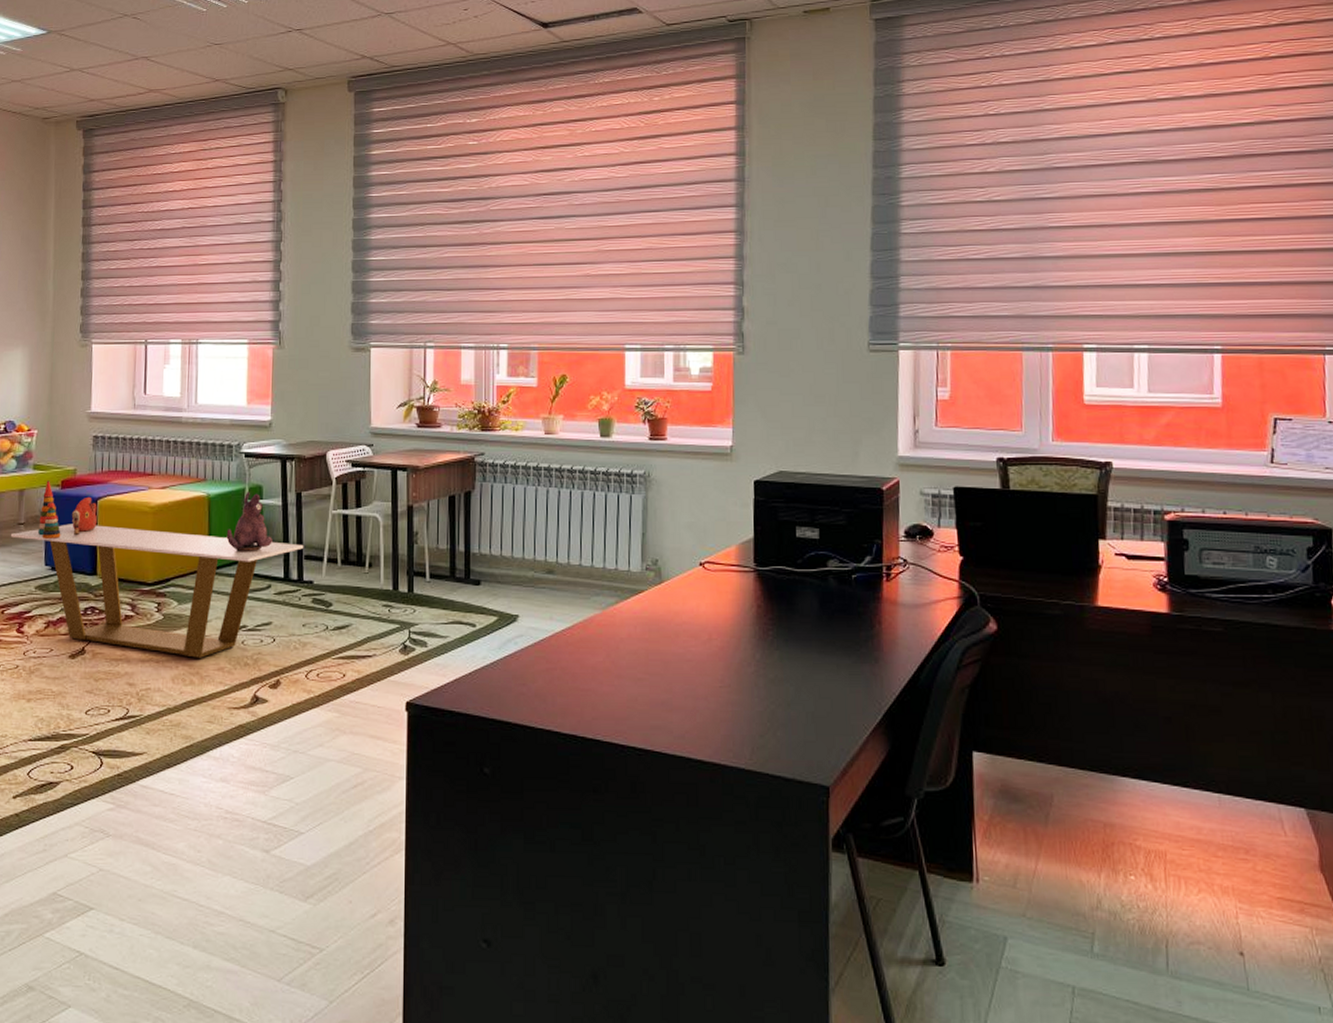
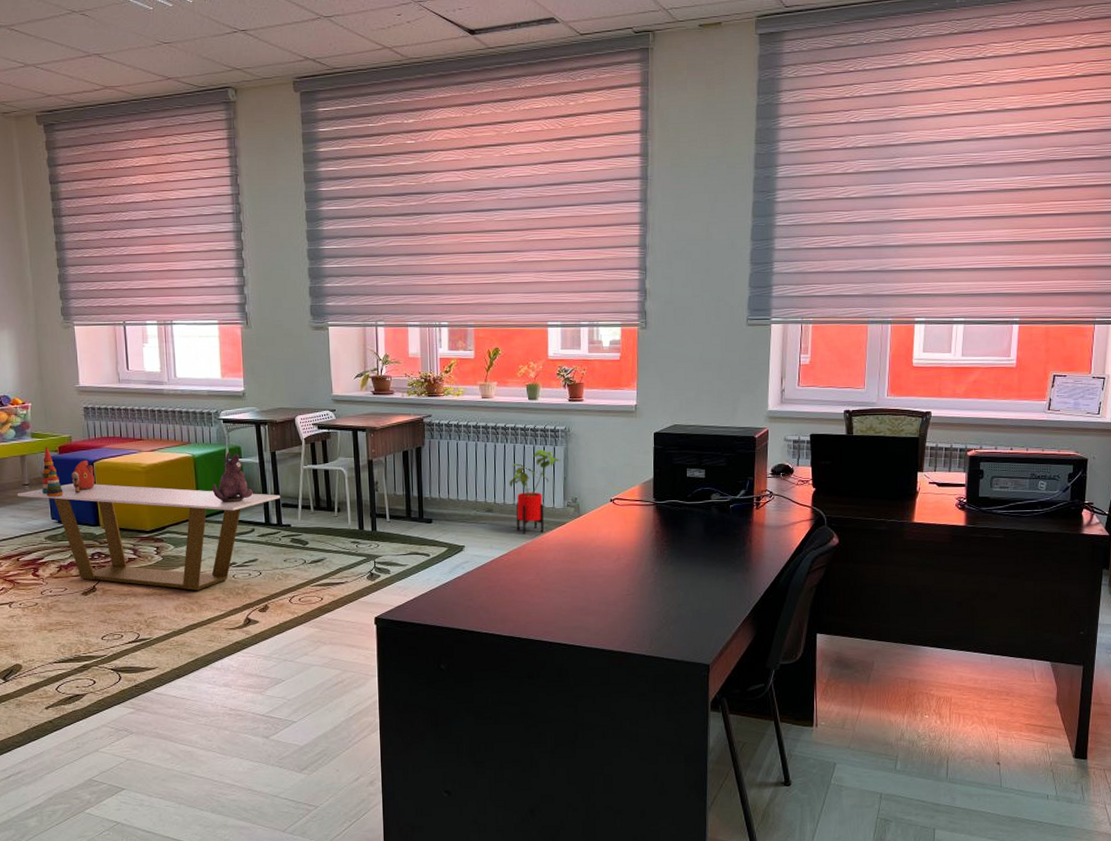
house plant: none [575,497,639,604] -> present [509,449,561,534]

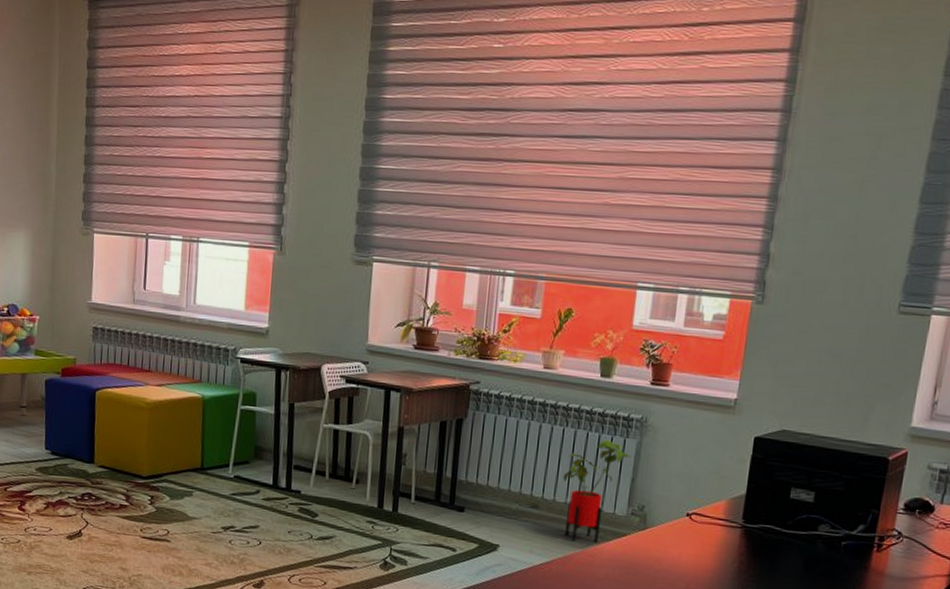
coffee table: present [17,483,280,591] -> none [13,411,293,553]
stacking toy: present [42,447,96,497] -> none [39,367,96,425]
plush toy: present [212,452,253,503] -> none [219,397,264,457]

